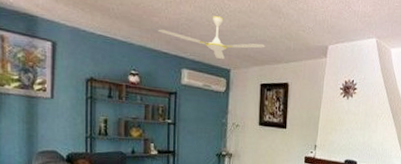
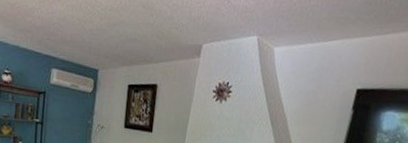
ceiling fan: present [157,16,265,59] -> none [30,14,135,59]

